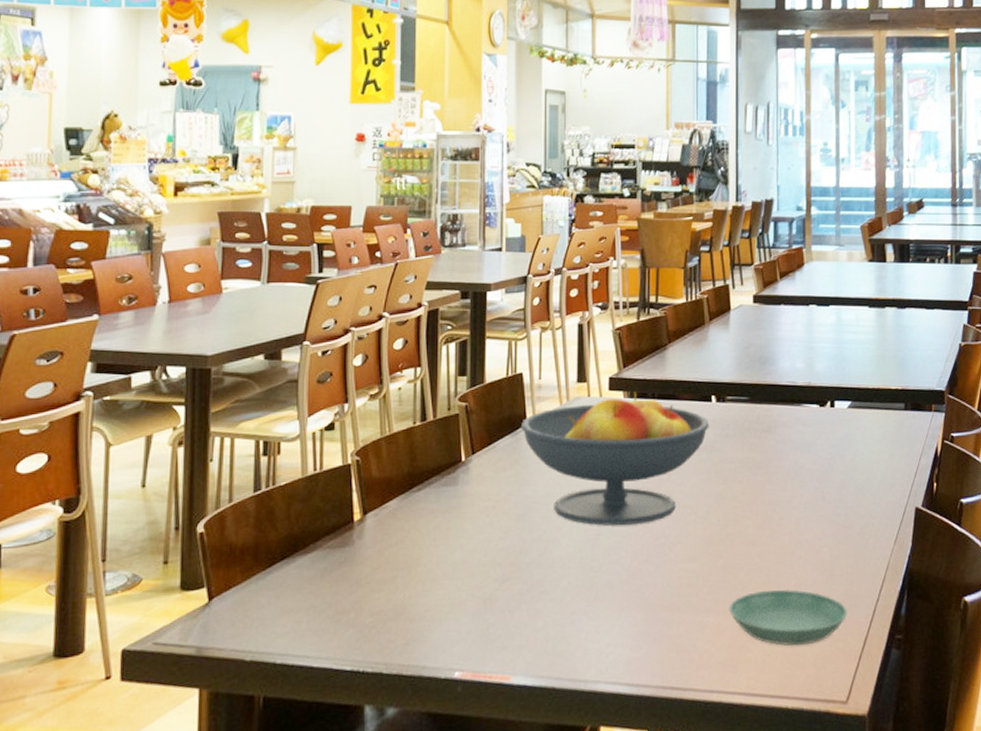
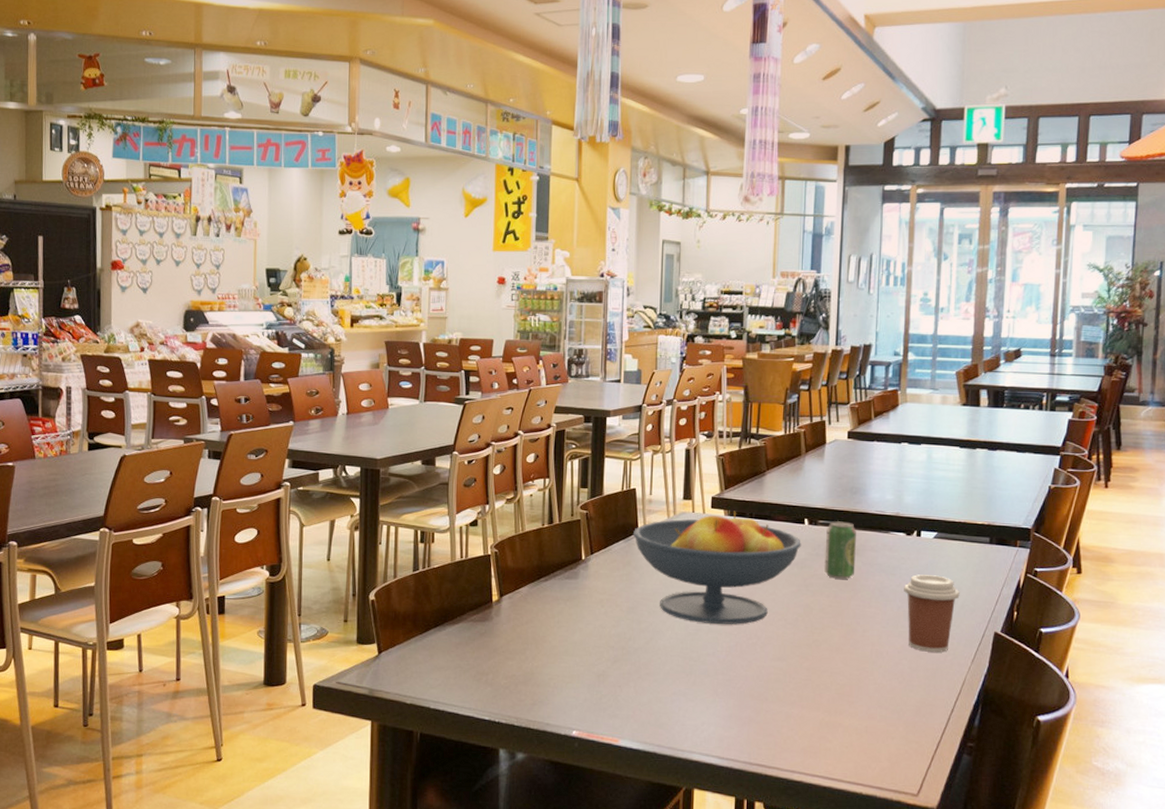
saucer: present [729,589,848,646] -> none [812,691,923,743]
beverage can: none [735,396,768,461] -> present [824,521,856,579]
coffee cup: none [820,449,878,536] -> present [904,574,960,652]

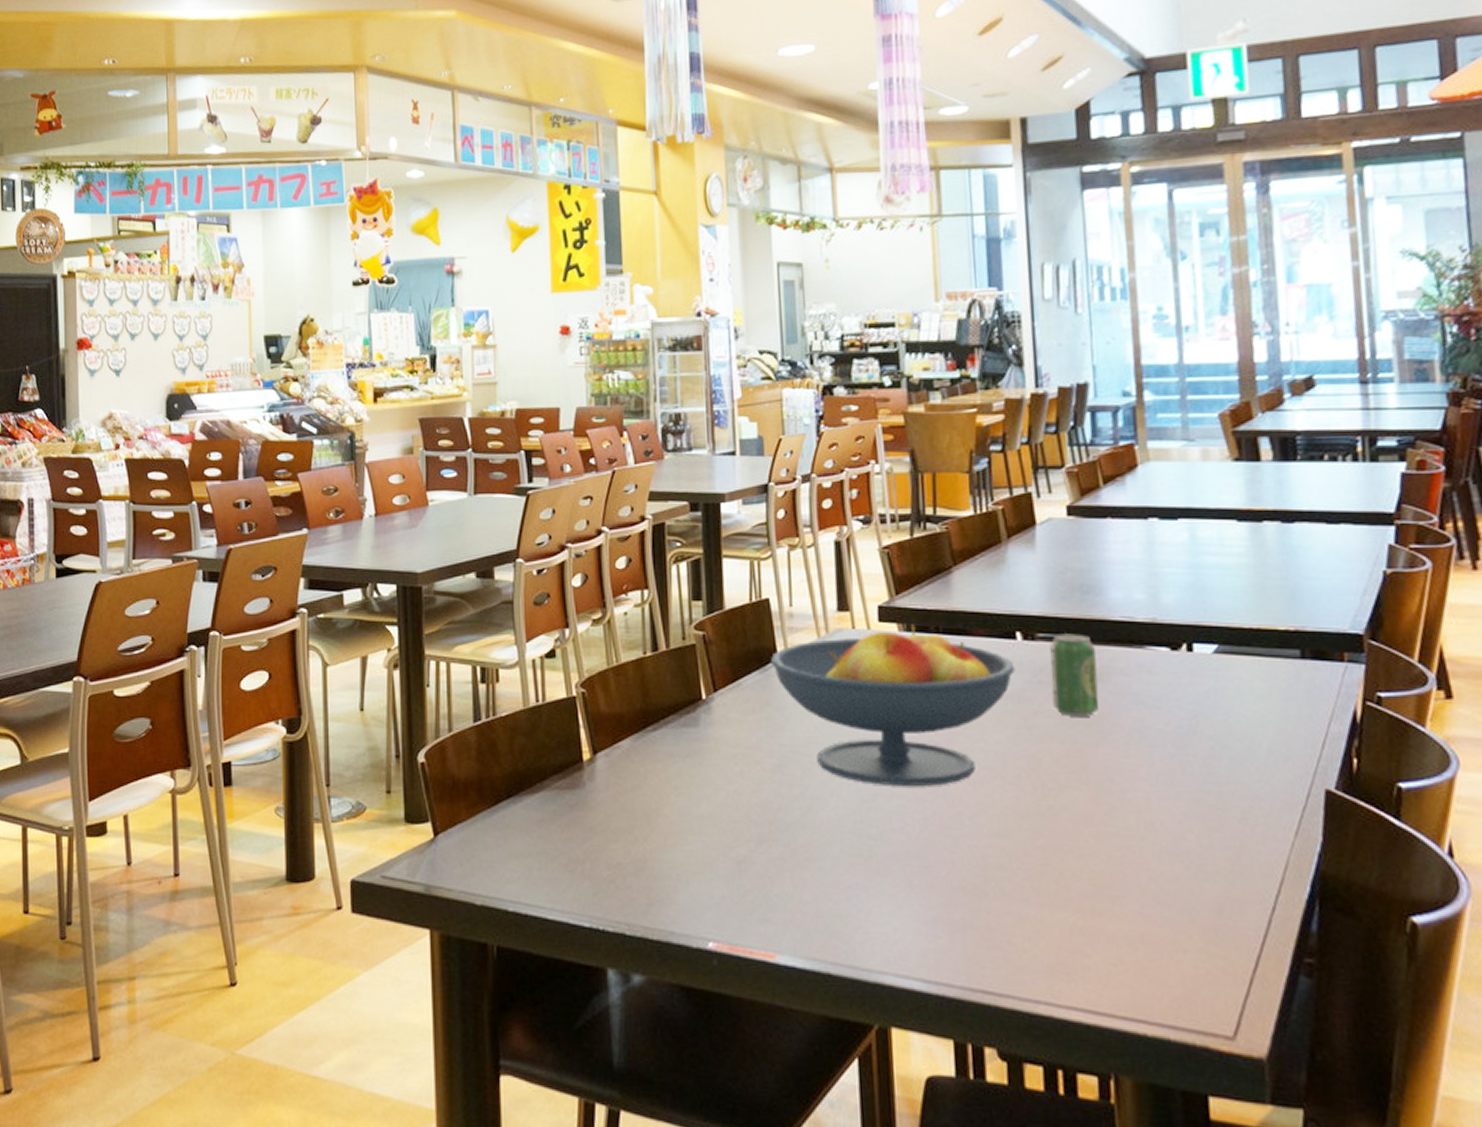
coffee cup: present [904,574,960,652] -> none [1176,707,1264,821]

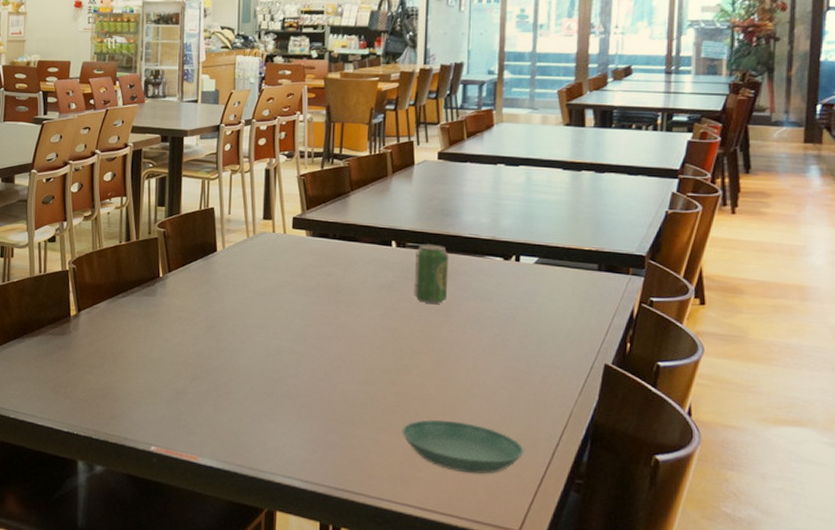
fruit bowl: present [770,624,1015,786] -> none [211,231,389,347]
saucer: none [1055,882,1229,958] -> present [401,420,524,474]

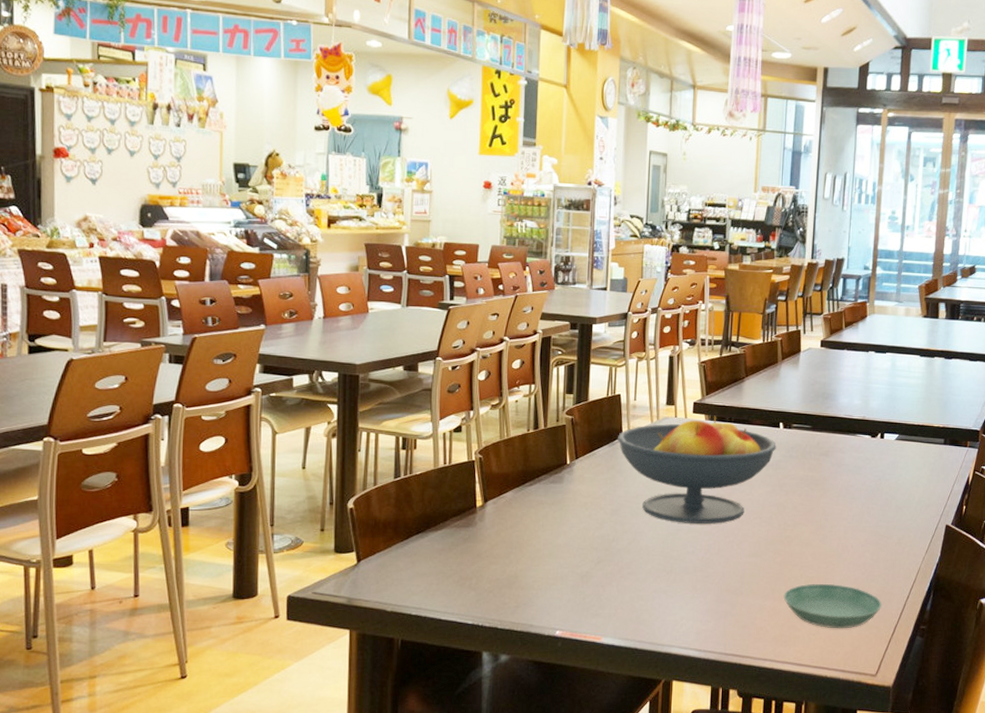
fruit bowl: none [211,231,389,347] -> present [617,415,776,524]
beverage can: present [414,244,448,304] -> none [797,425,827,479]

